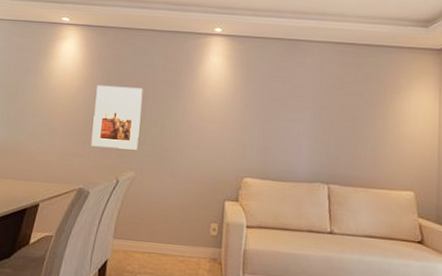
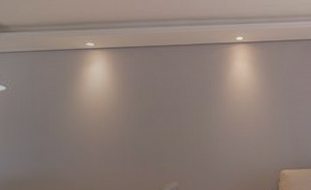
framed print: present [91,85,143,150] -> none [130,101,178,164]

